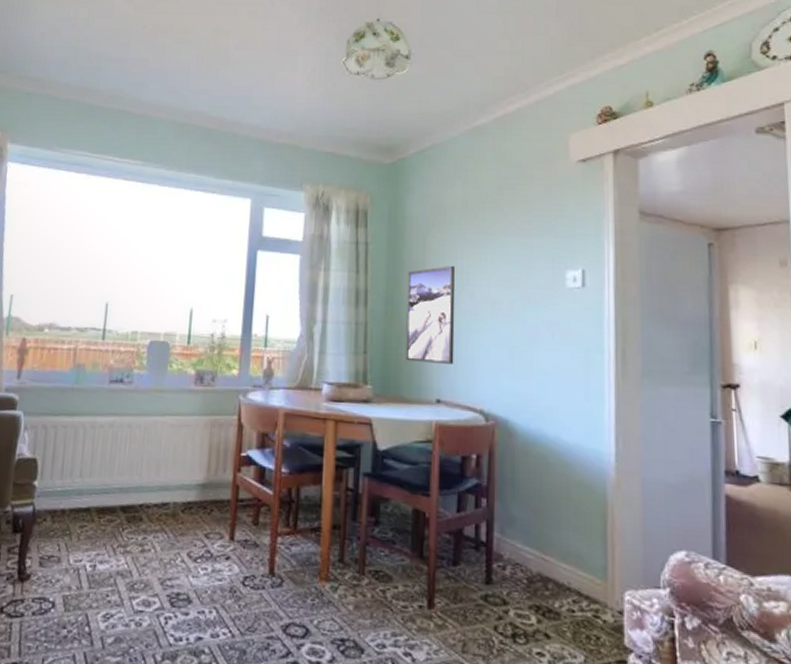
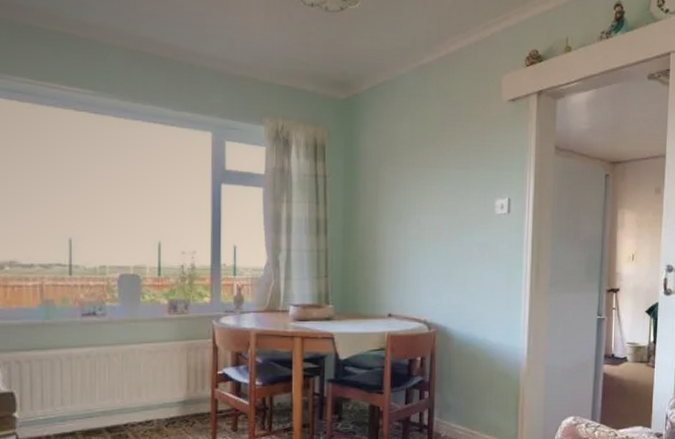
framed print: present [405,266,456,364] -> none [362,196,404,283]

